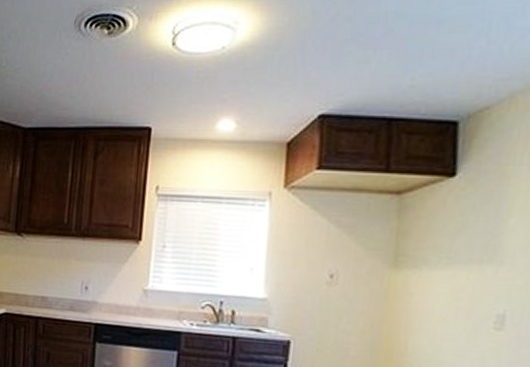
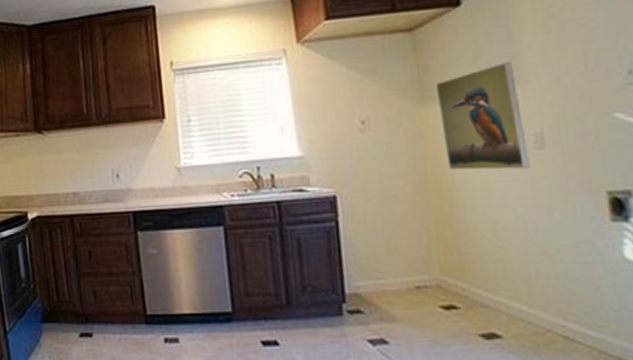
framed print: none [404,240,493,347] -> present [435,62,530,170]

